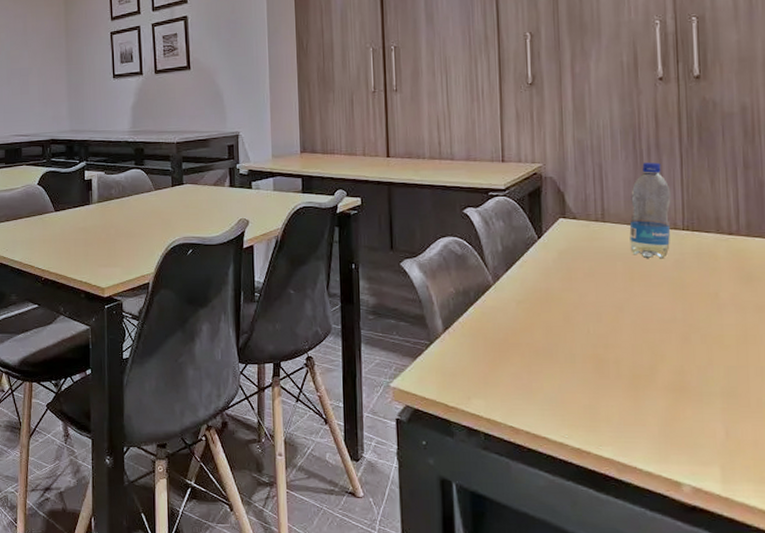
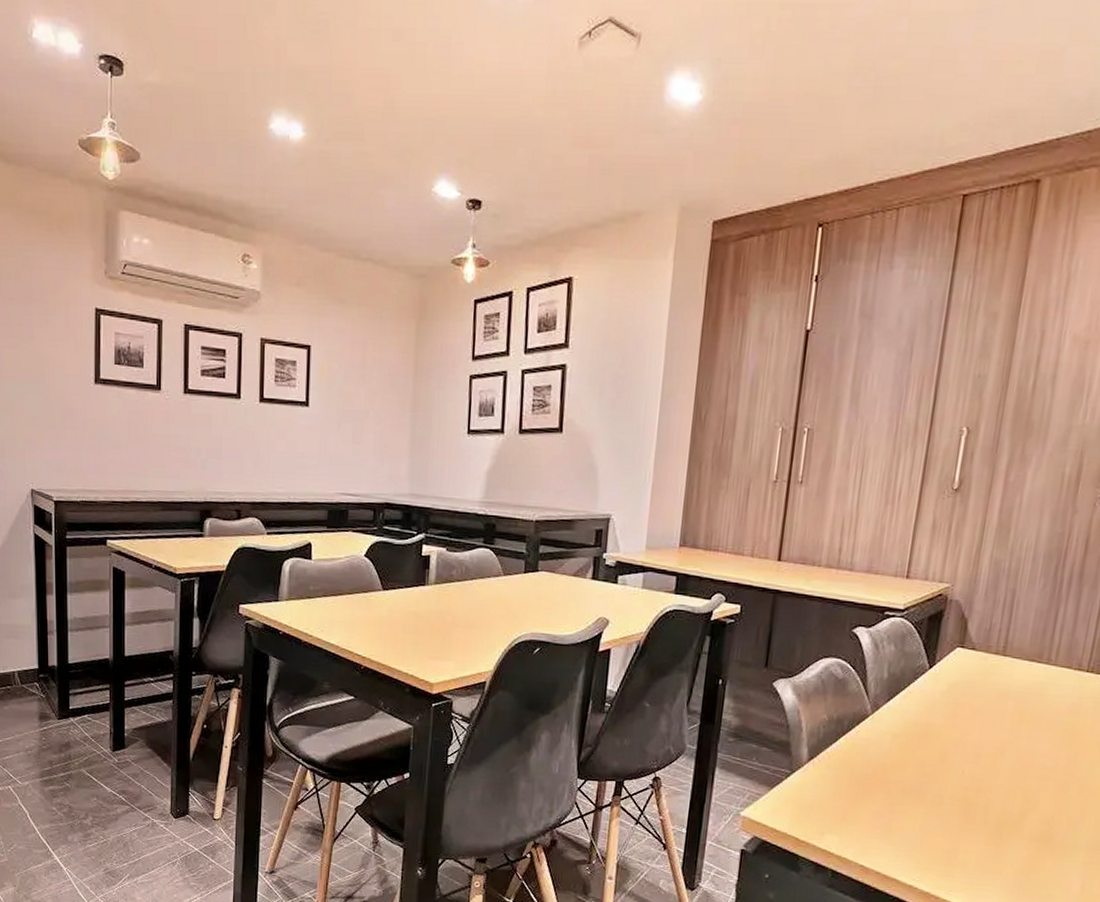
bottle: present [629,163,671,259] -> none [1026,593,1085,702]

